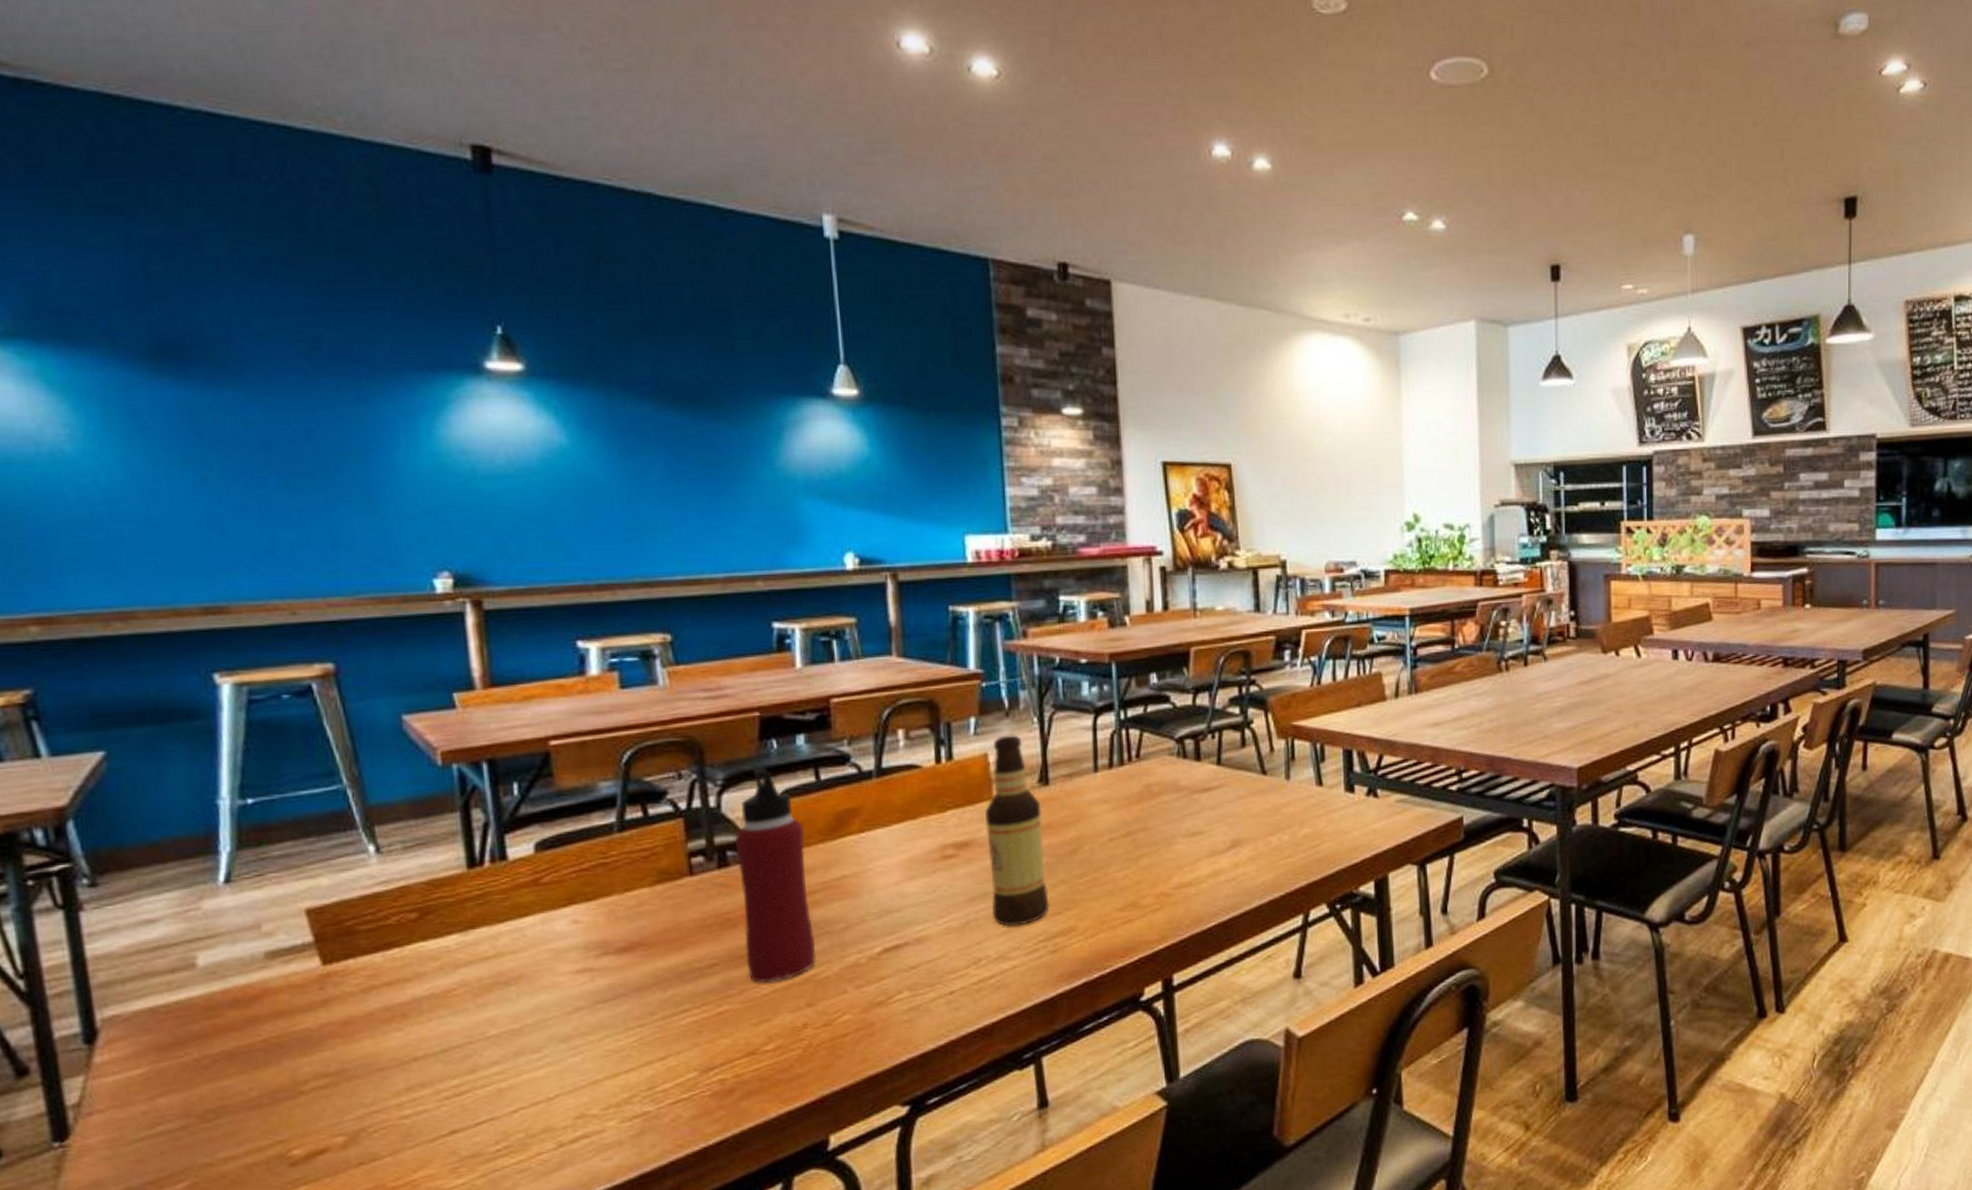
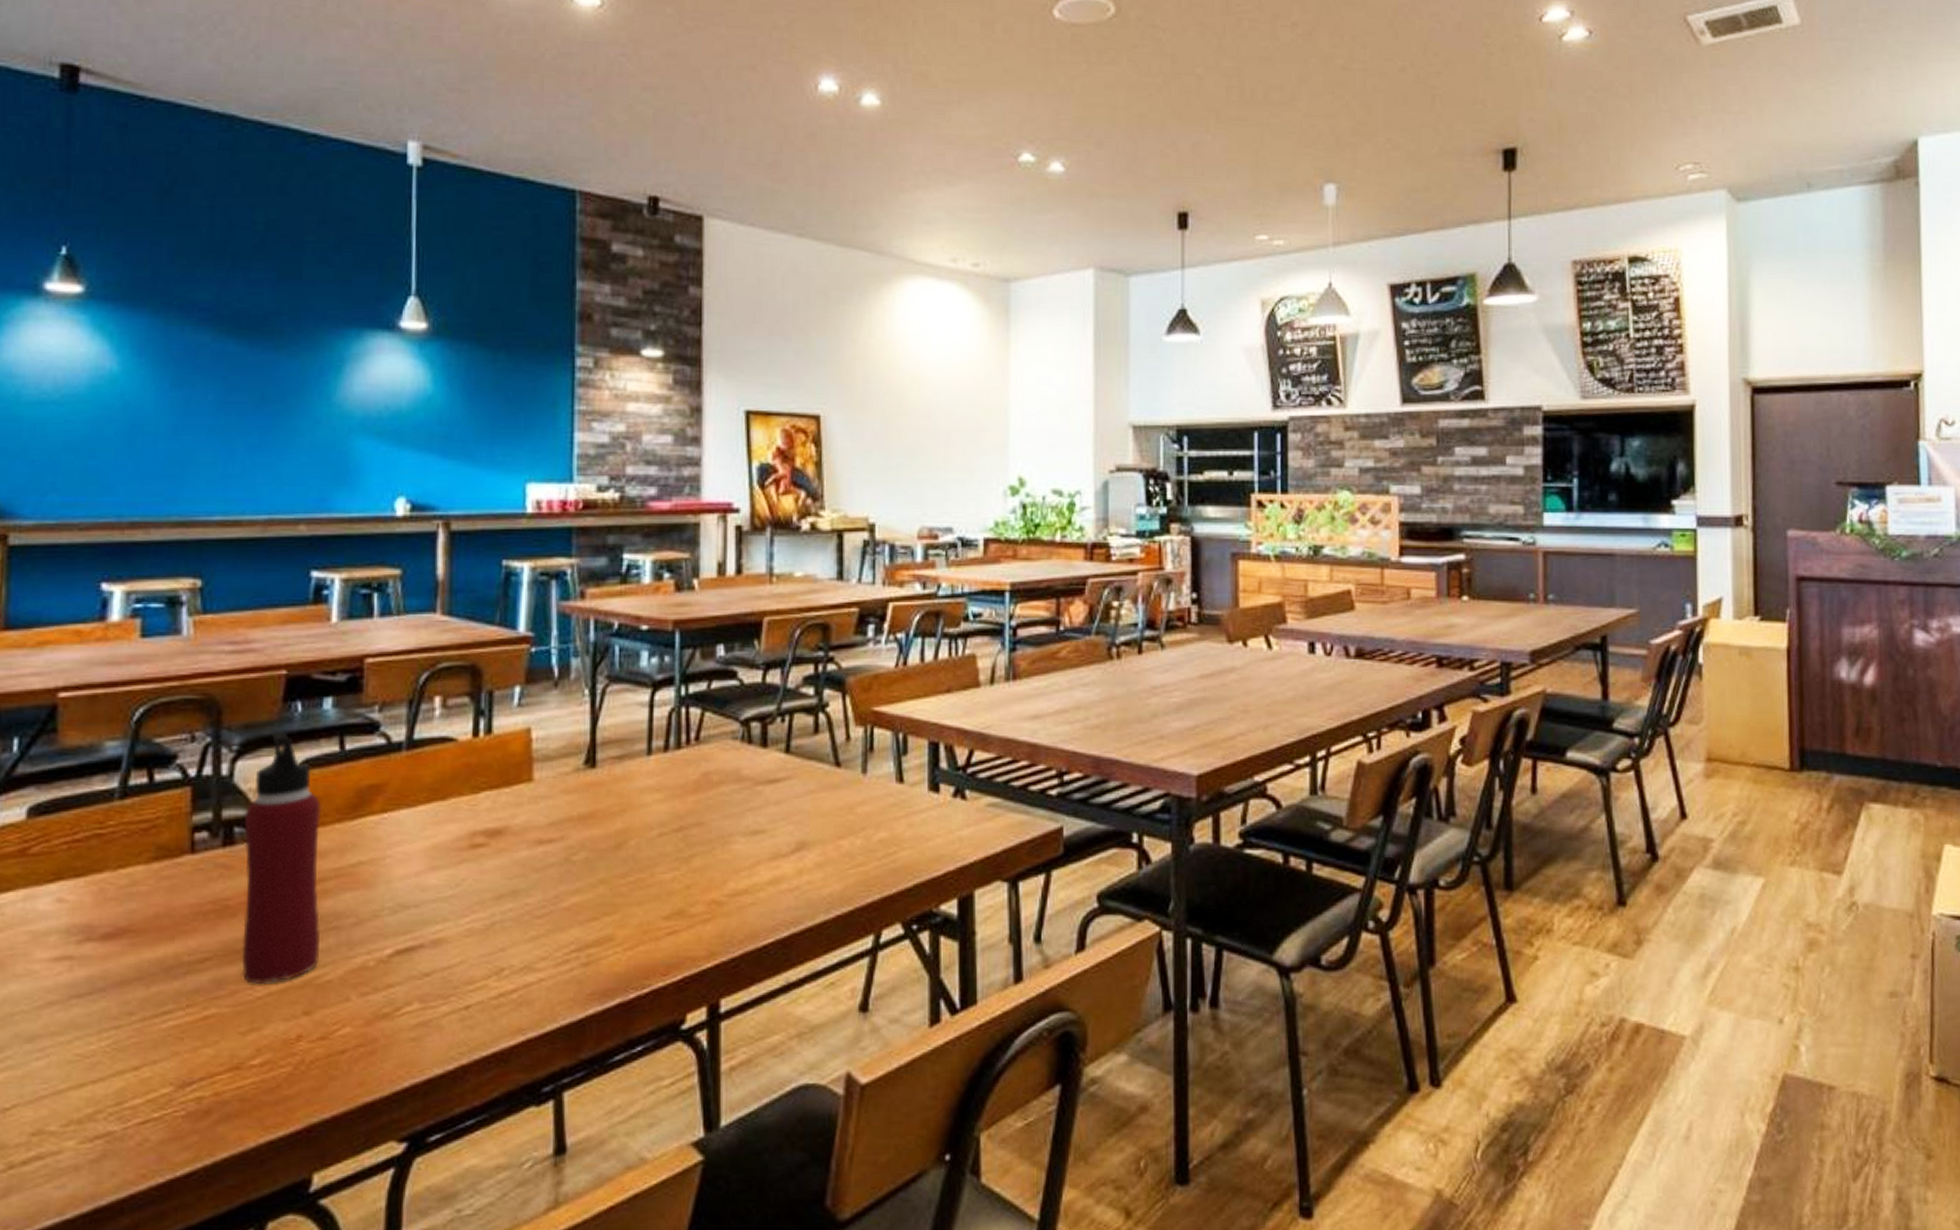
bottle: present [985,735,1050,927] -> none [520,708,586,932]

